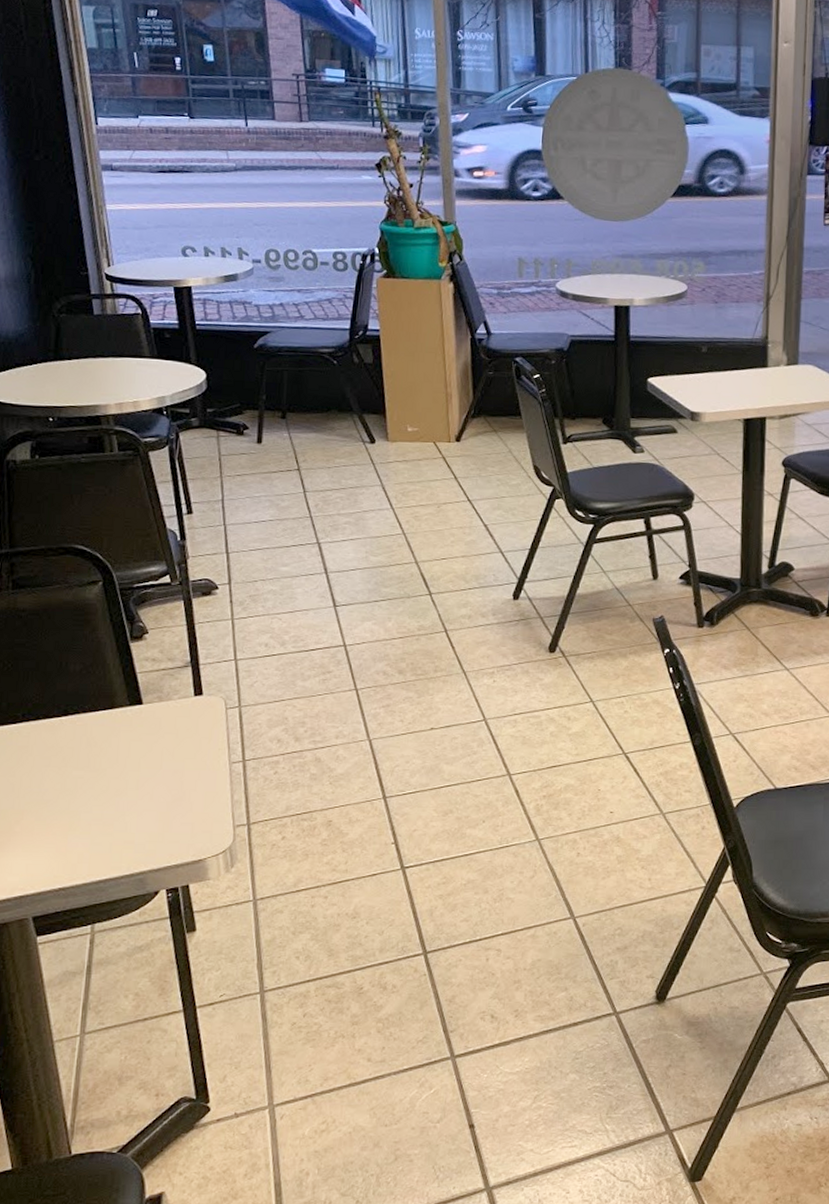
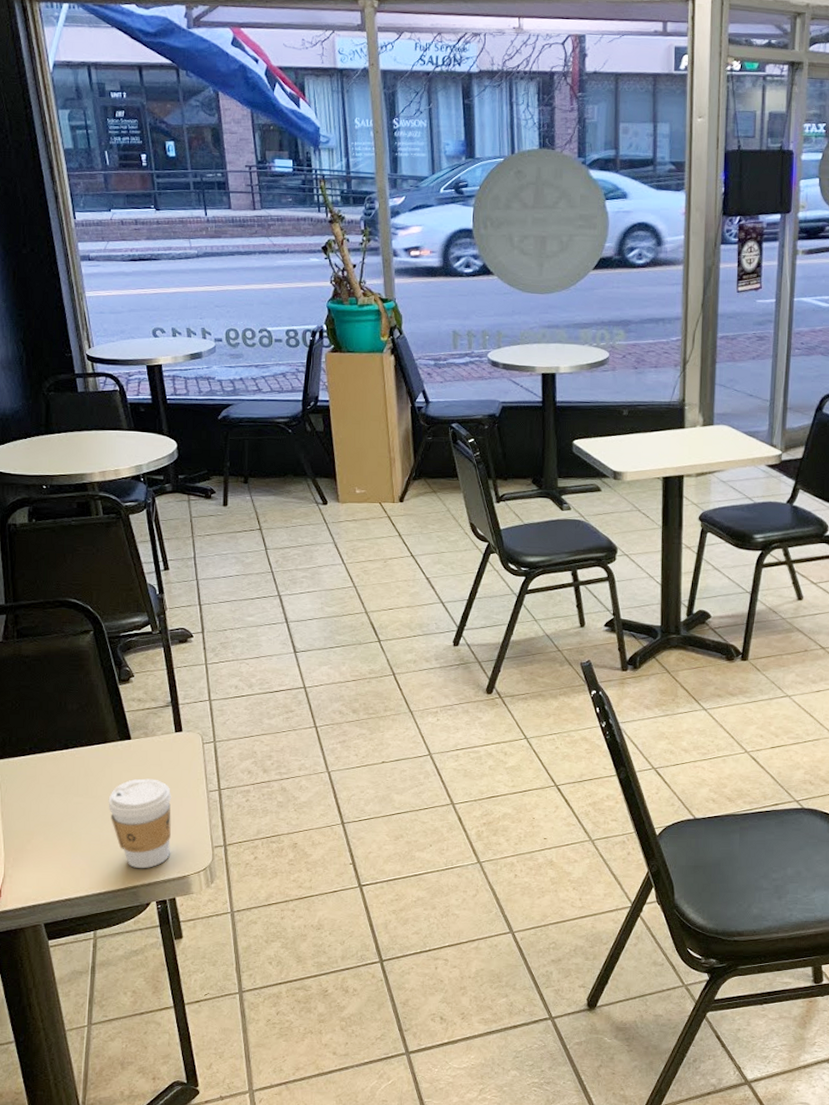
coffee cup: none [113,749,188,852] -> present [108,778,172,869]

